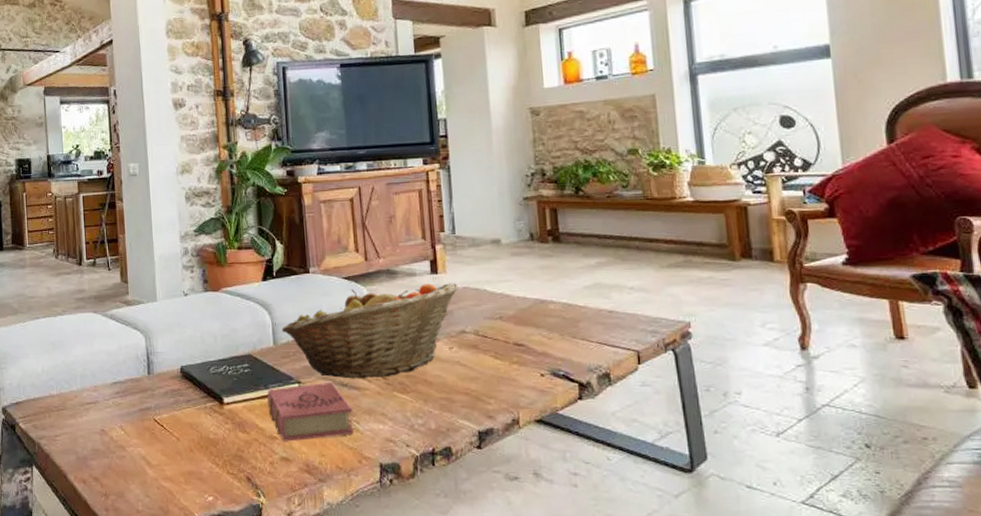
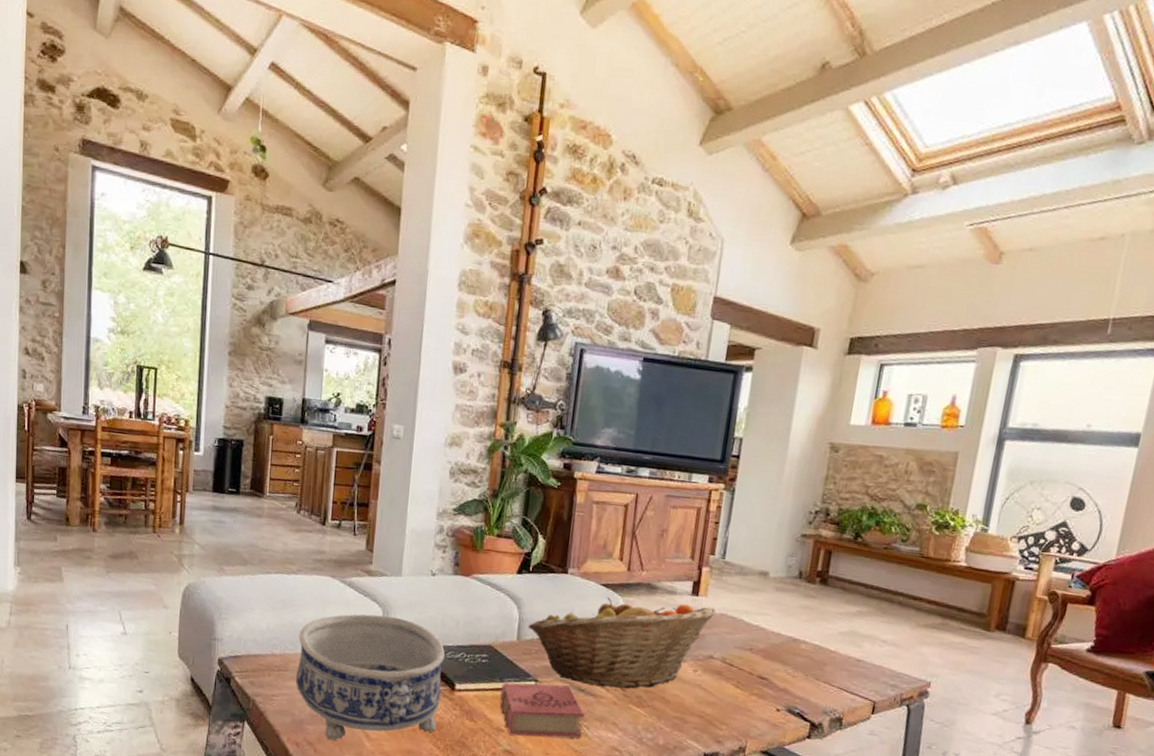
decorative bowl: none [71,341,213,473] -> present [295,614,446,741]

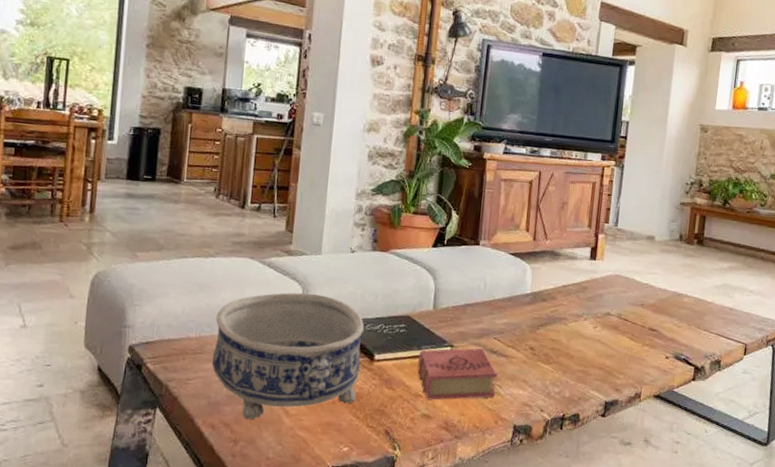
fruit basket: present [528,598,716,689] -> none [443,265,612,348]

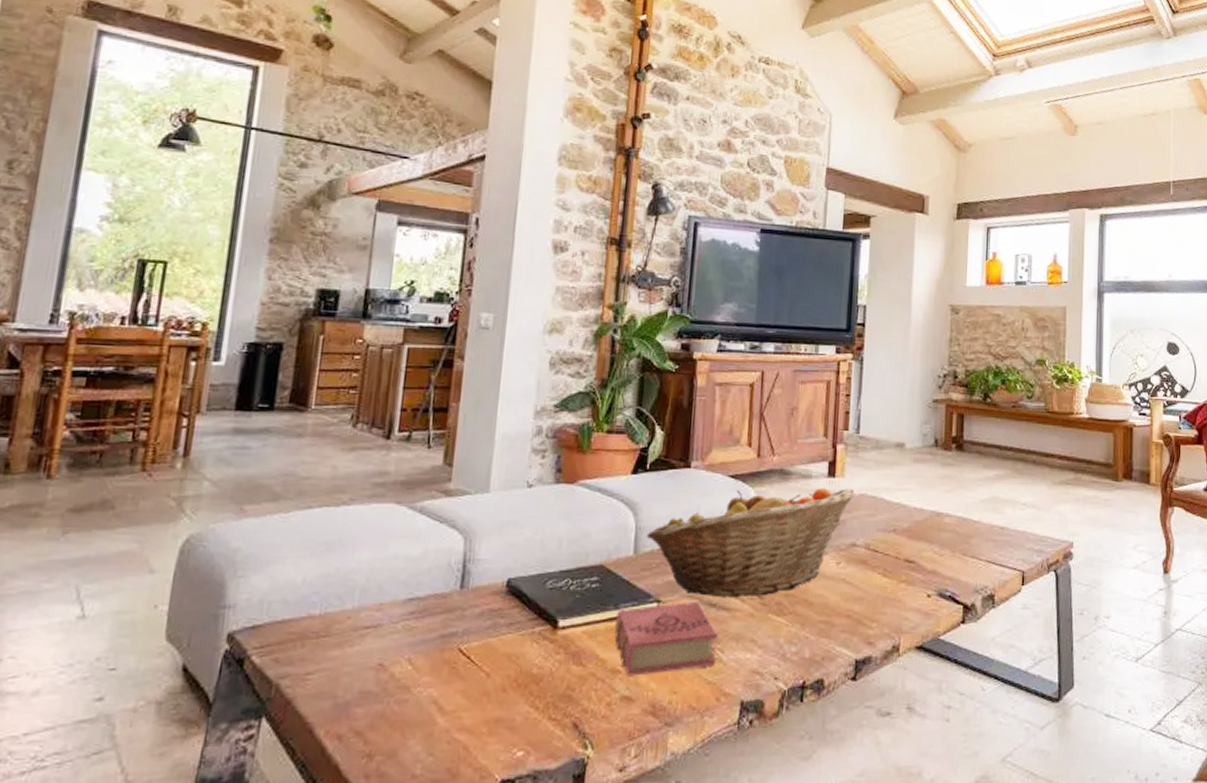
decorative bowl: present [212,292,365,420] -> none [341,544,546,724]
fruit basket: none [443,265,612,348] -> present [646,488,855,598]

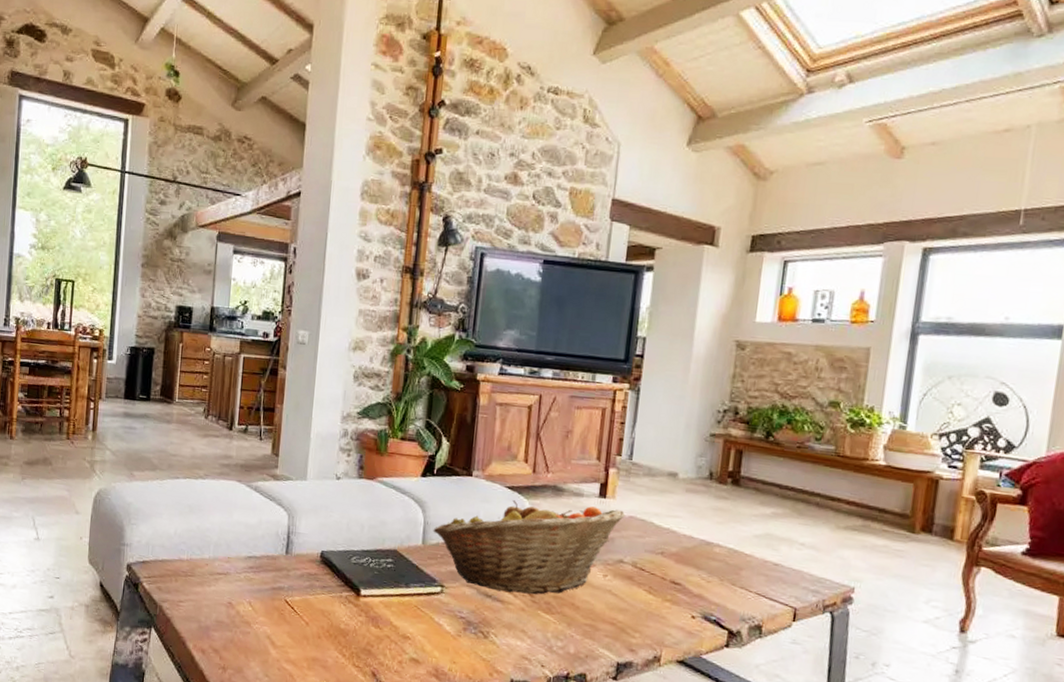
book: present [614,601,717,676] -> none [405,588,492,646]

